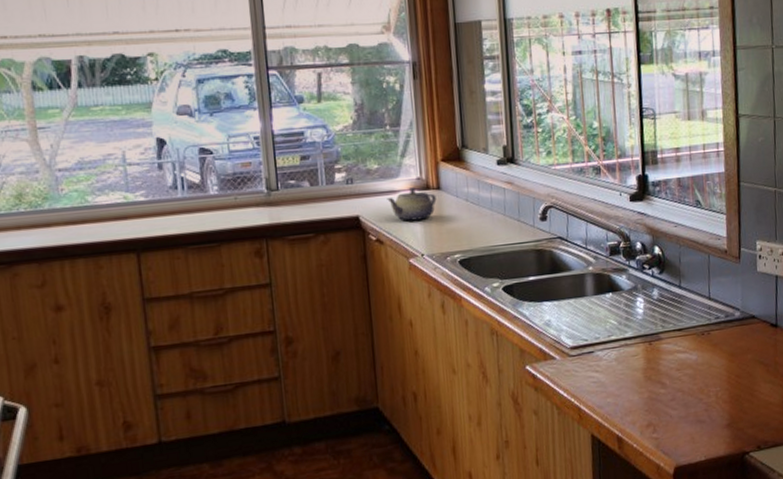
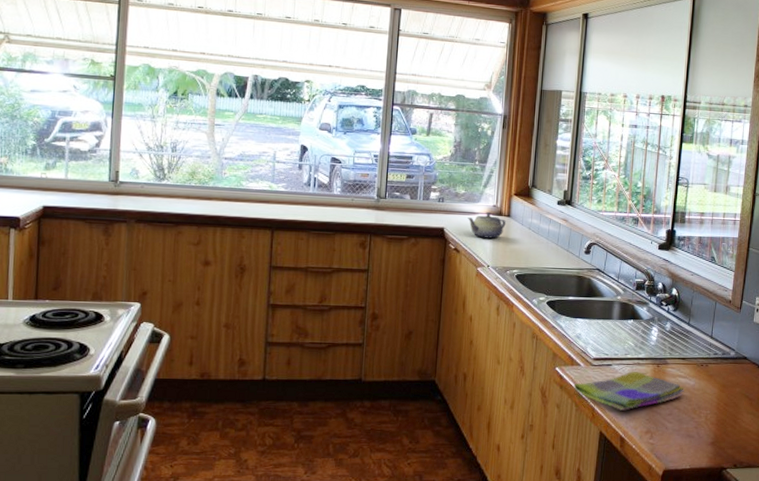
dish towel: none [550,354,686,405] -> present [573,371,684,411]

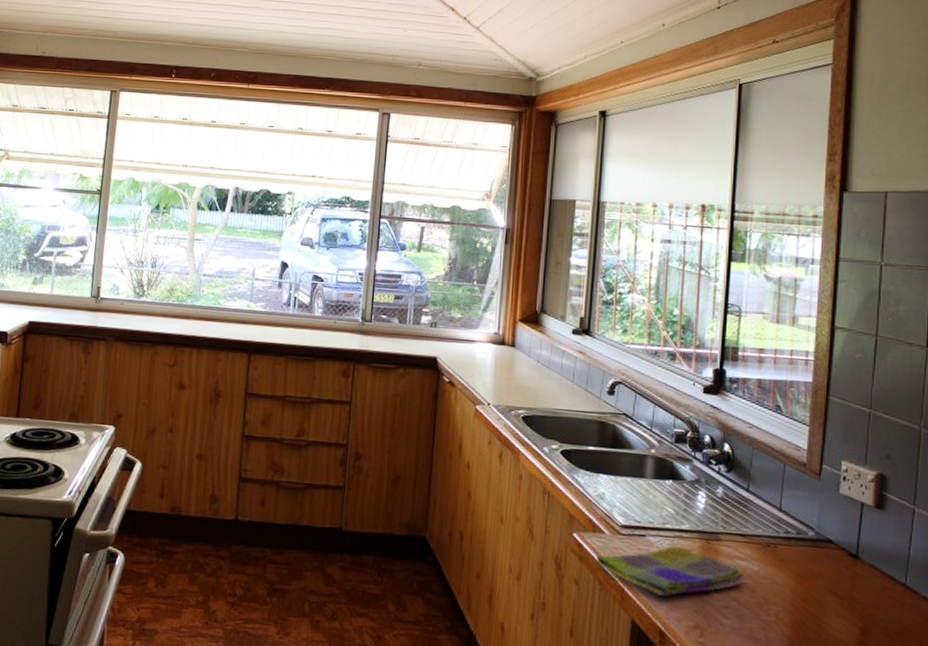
teapot: present [468,212,506,239] -> none [464,340,510,372]

